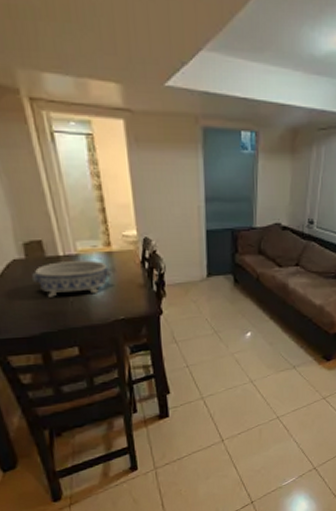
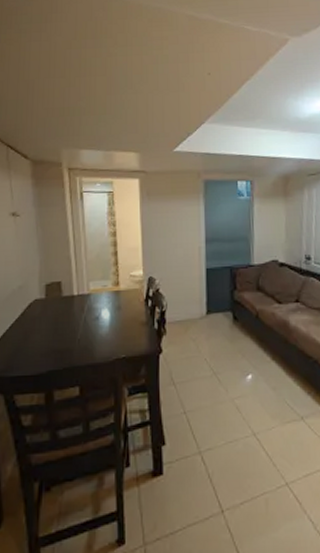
decorative bowl: present [32,260,113,297] -> none [48,298,119,335]

